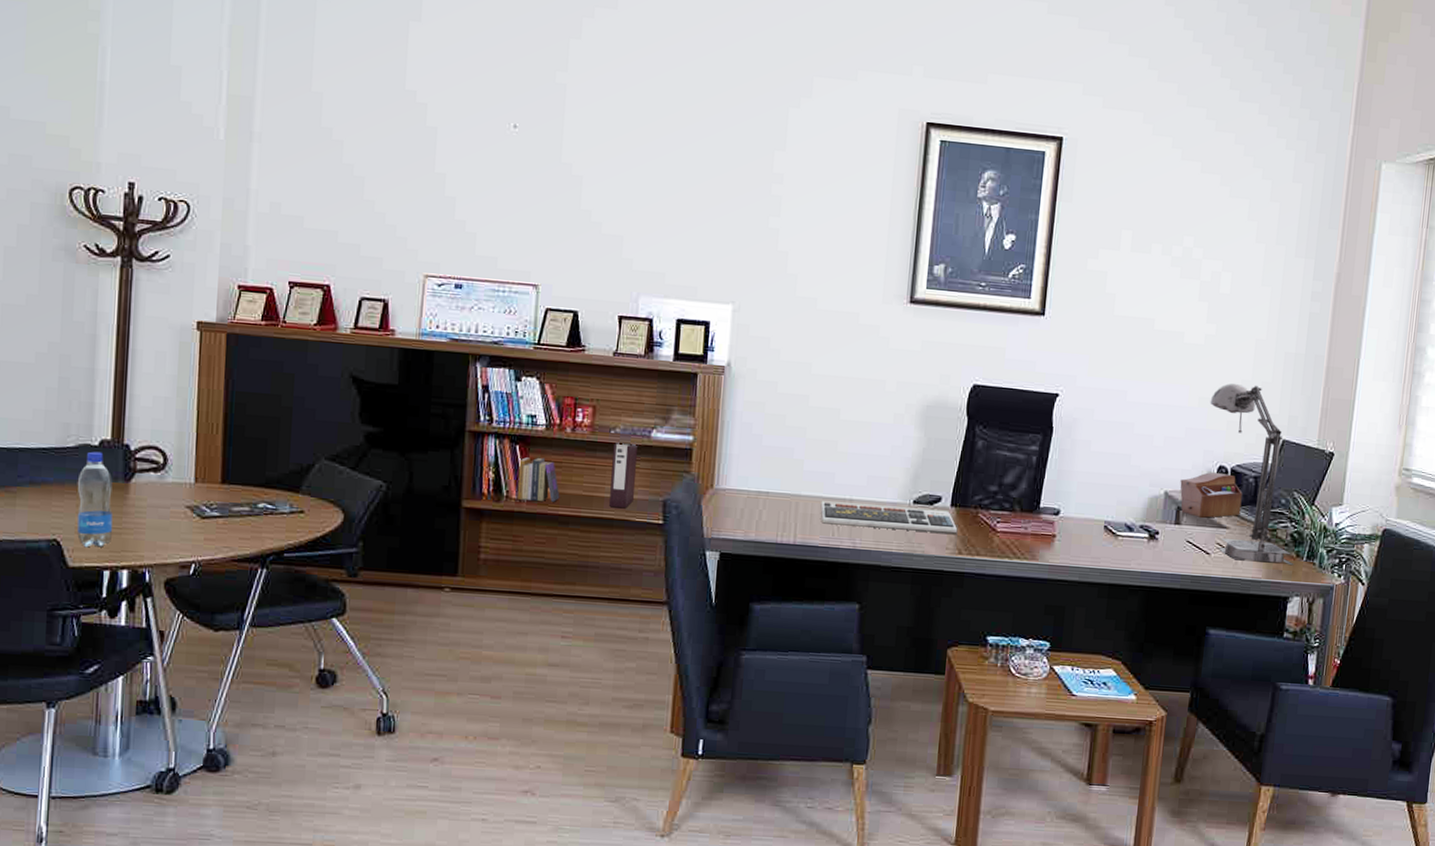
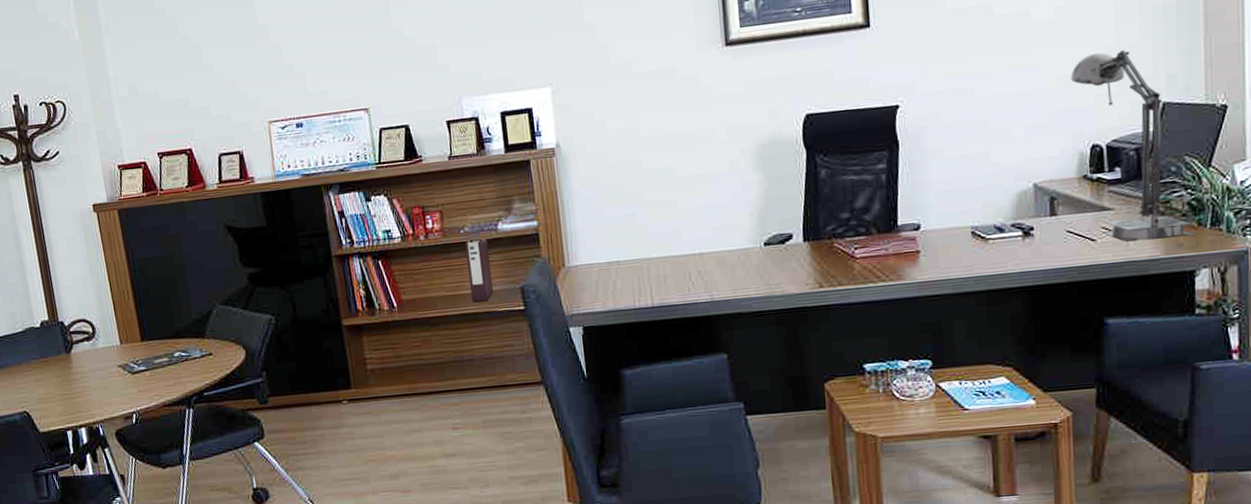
bottle: present [77,451,113,548] -> none [30,332,68,414]
books: present [517,457,560,502] -> none [384,267,427,310]
computer keyboard: present [820,501,958,534] -> none [671,246,815,282]
sewing box: present [1180,472,1243,519] -> none [1049,151,1125,205]

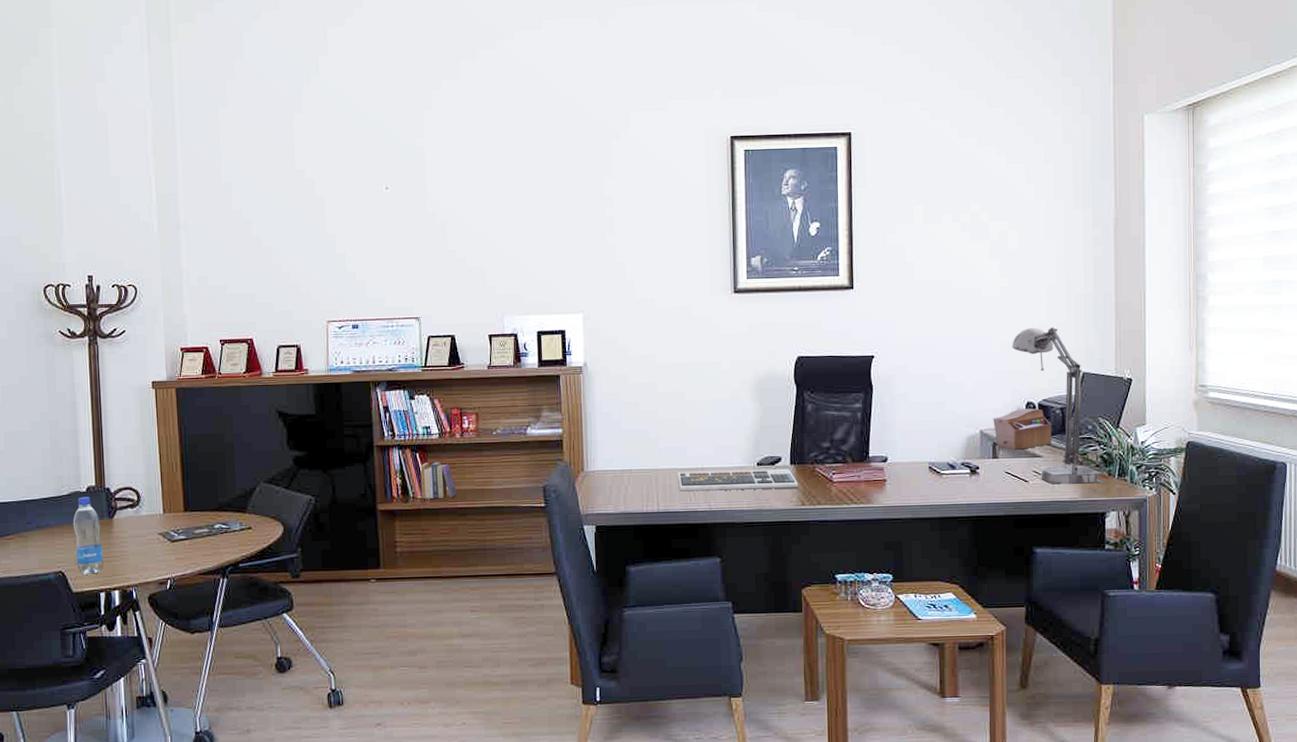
bottle: none [30,332,68,414] -> present [72,496,104,576]
books: none [384,267,427,310] -> present [420,461,457,499]
binder: present [465,237,493,303] -> none [497,439,518,497]
computer keyboard: none [671,246,815,282] -> present [677,469,799,492]
sewing box: none [1049,151,1125,205] -> present [993,408,1052,451]

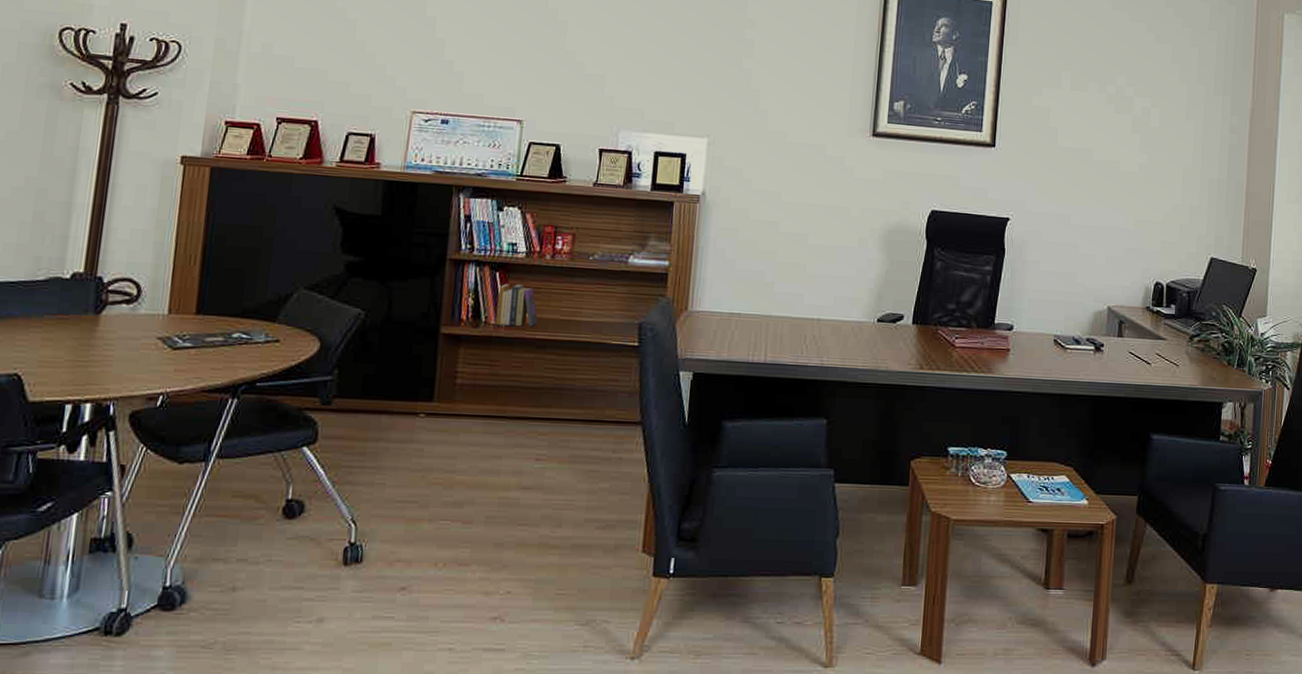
bottle: present [72,496,104,576] -> none [40,284,82,382]
computer keyboard: present [677,469,799,492] -> none [790,321,919,350]
sewing box: present [993,408,1052,451] -> none [1121,288,1177,331]
desk lamp: present [1011,326,1106,485] -> none [1145,206,1225,373]

